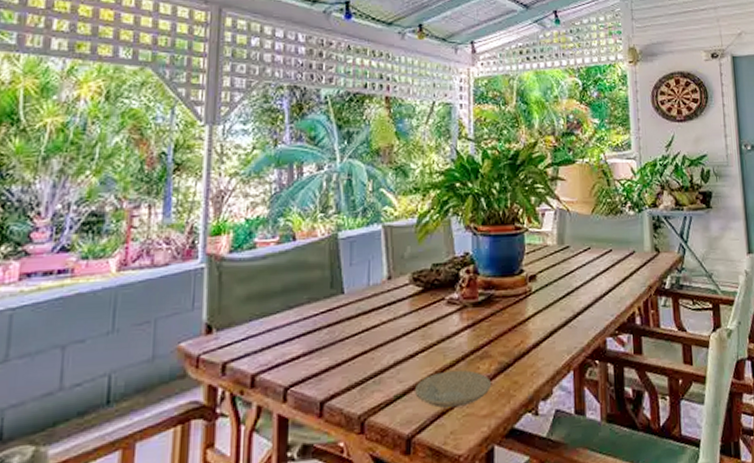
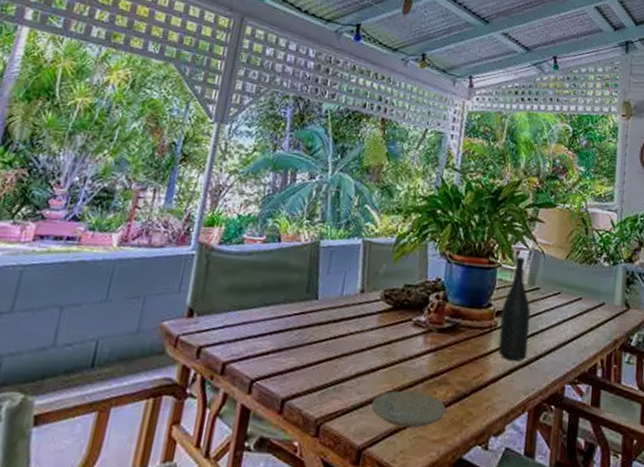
wine bottle: none [534,217,566,324] -> present [498,256,531,362]

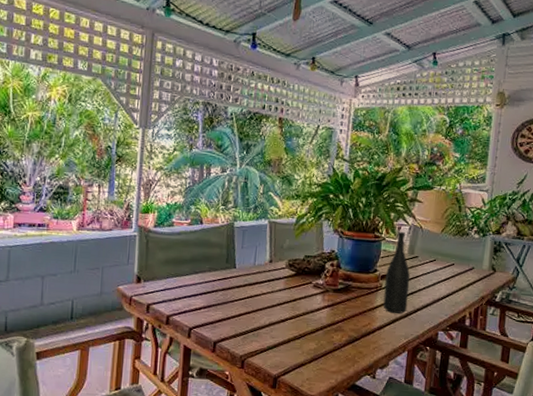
plate: present [372,390,446,428] -> none [283,335,341,363]

